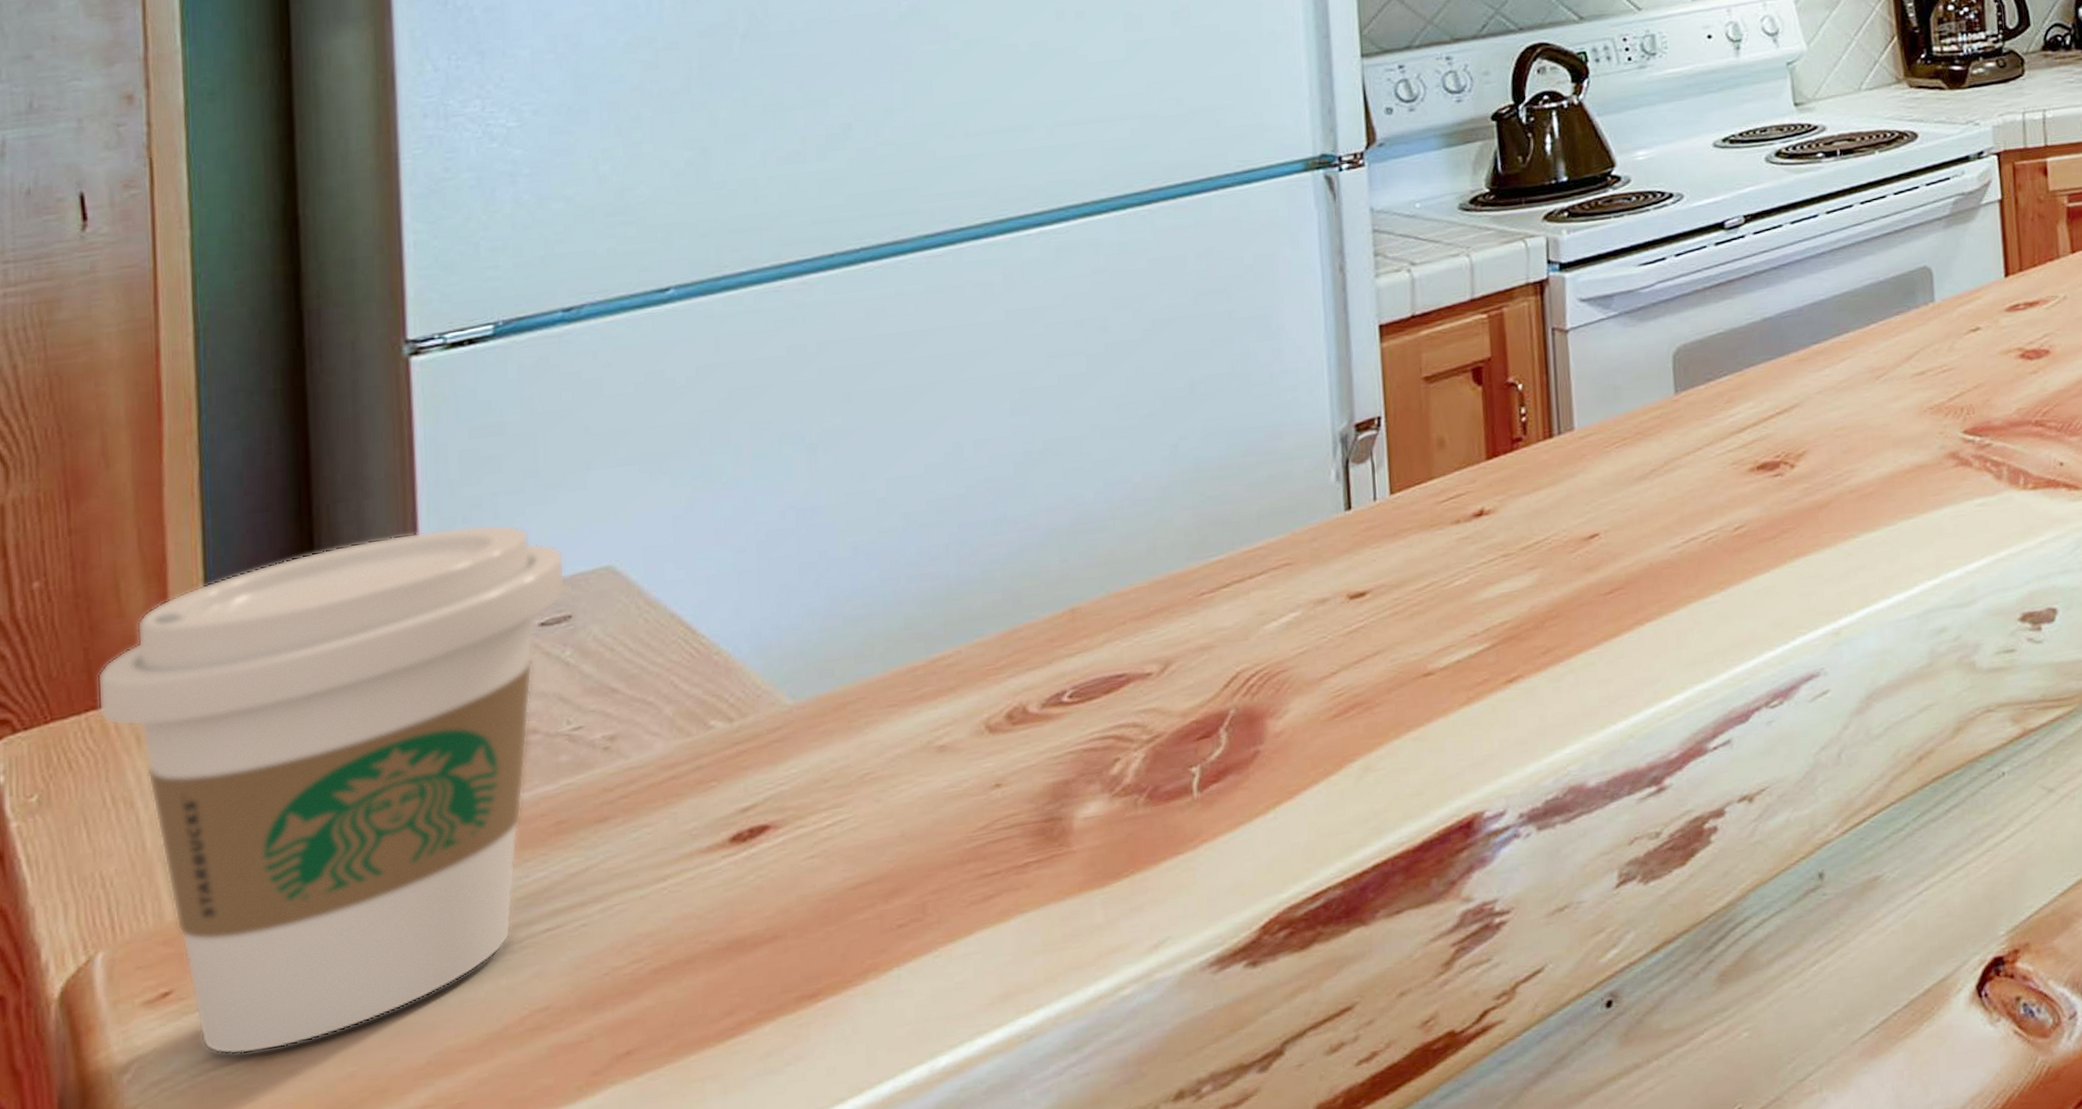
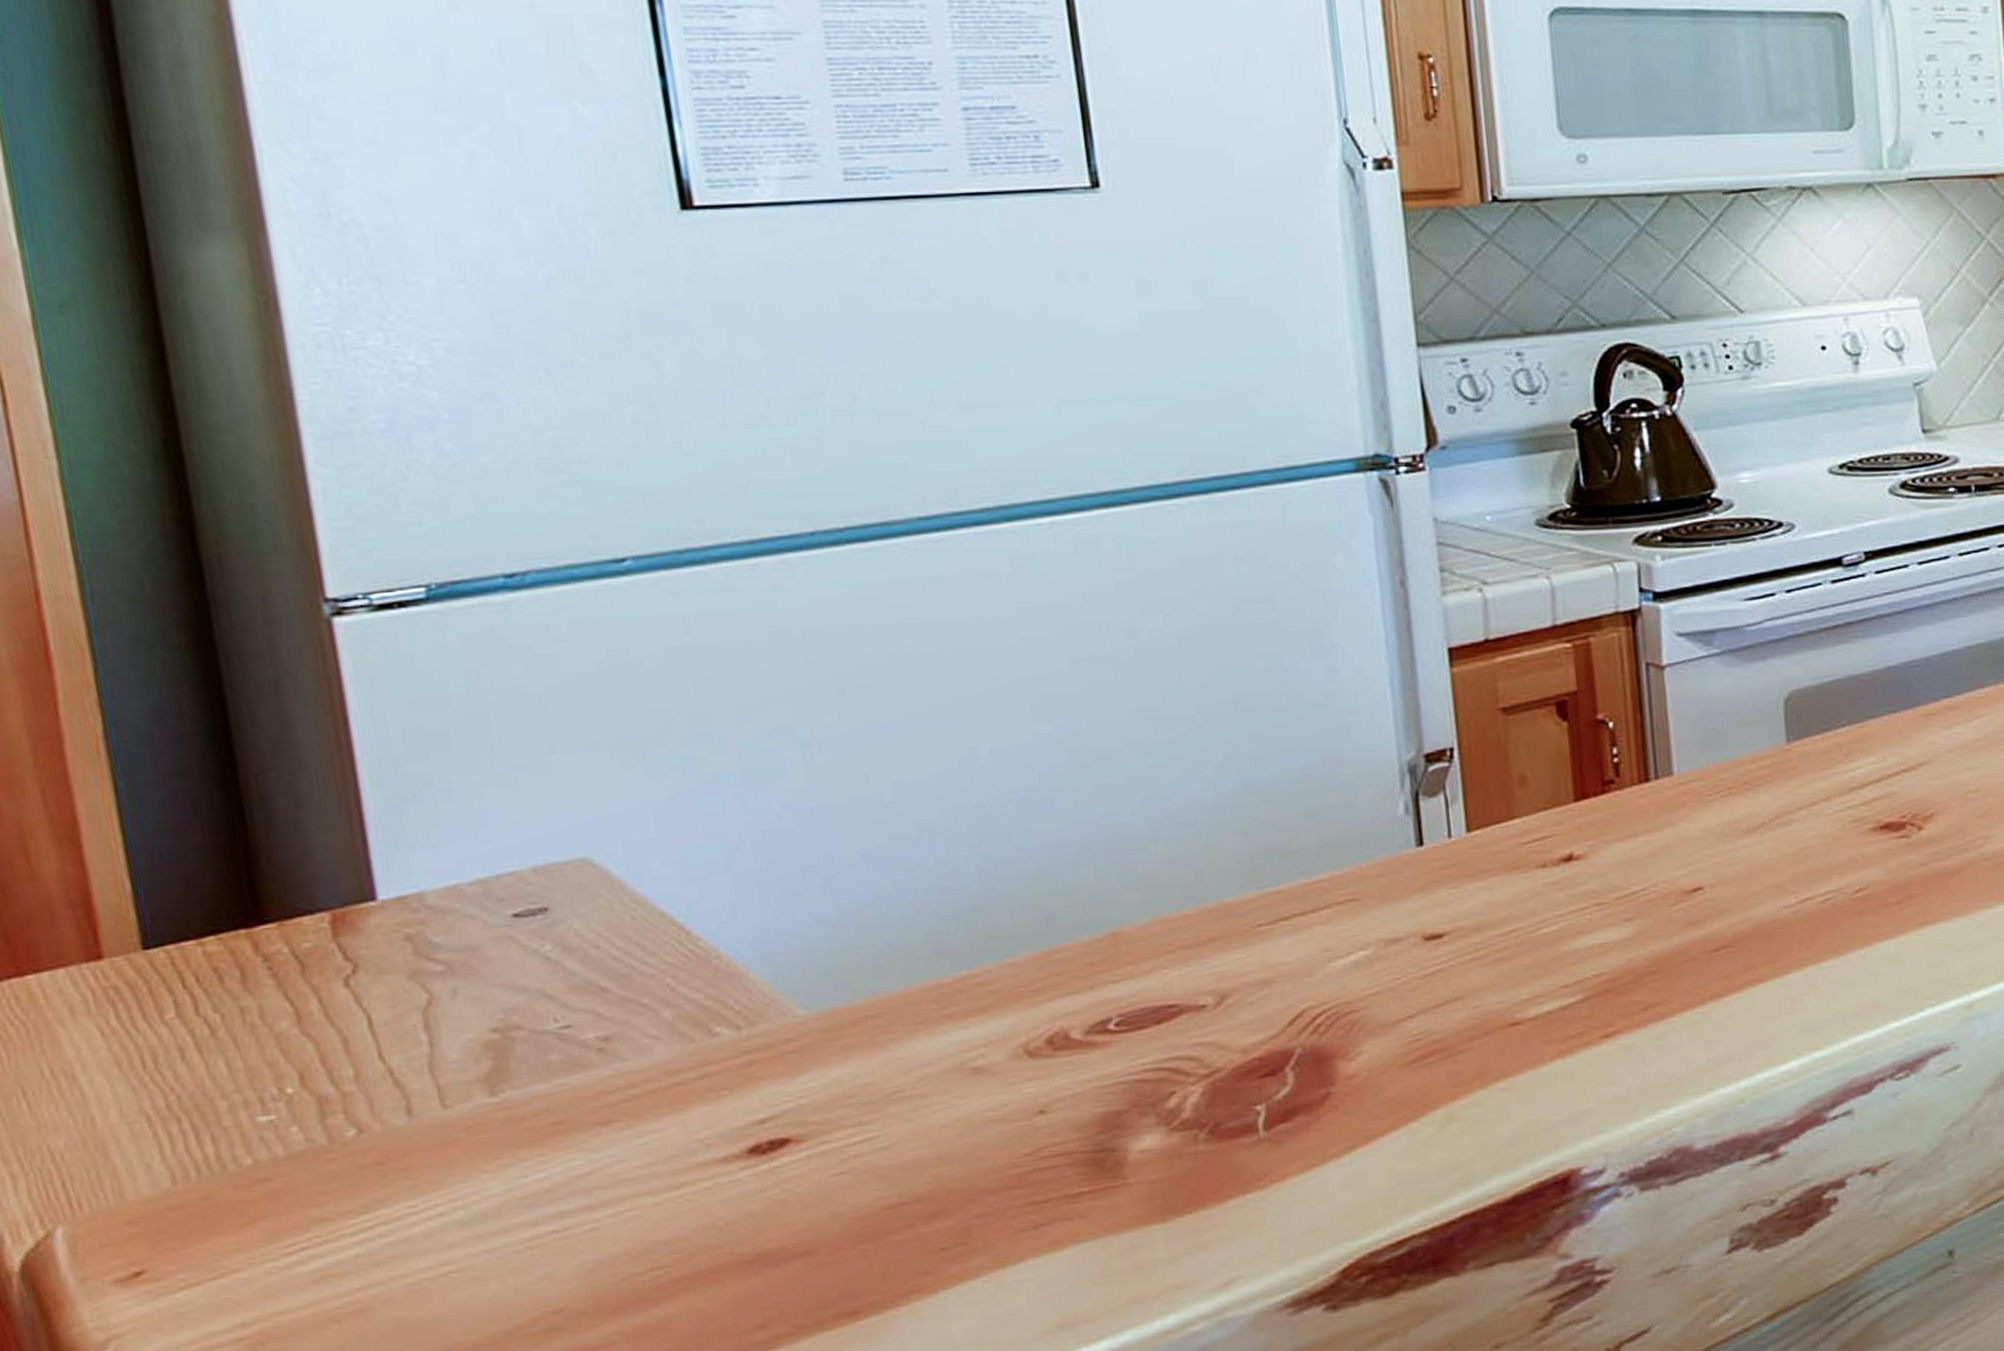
coffee cup: present [97,524,566,1055] -> none [15,805,539,1338]

